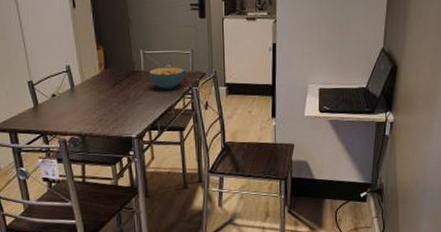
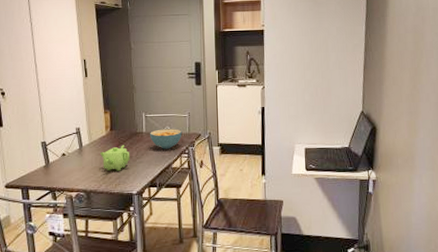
teapot: none [93,85,128,113] -> present [99,145,130,171]

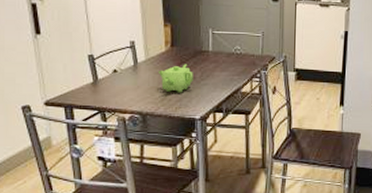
cereal bowl: present [149,129,183,149] -> none [216,48,255,72]

